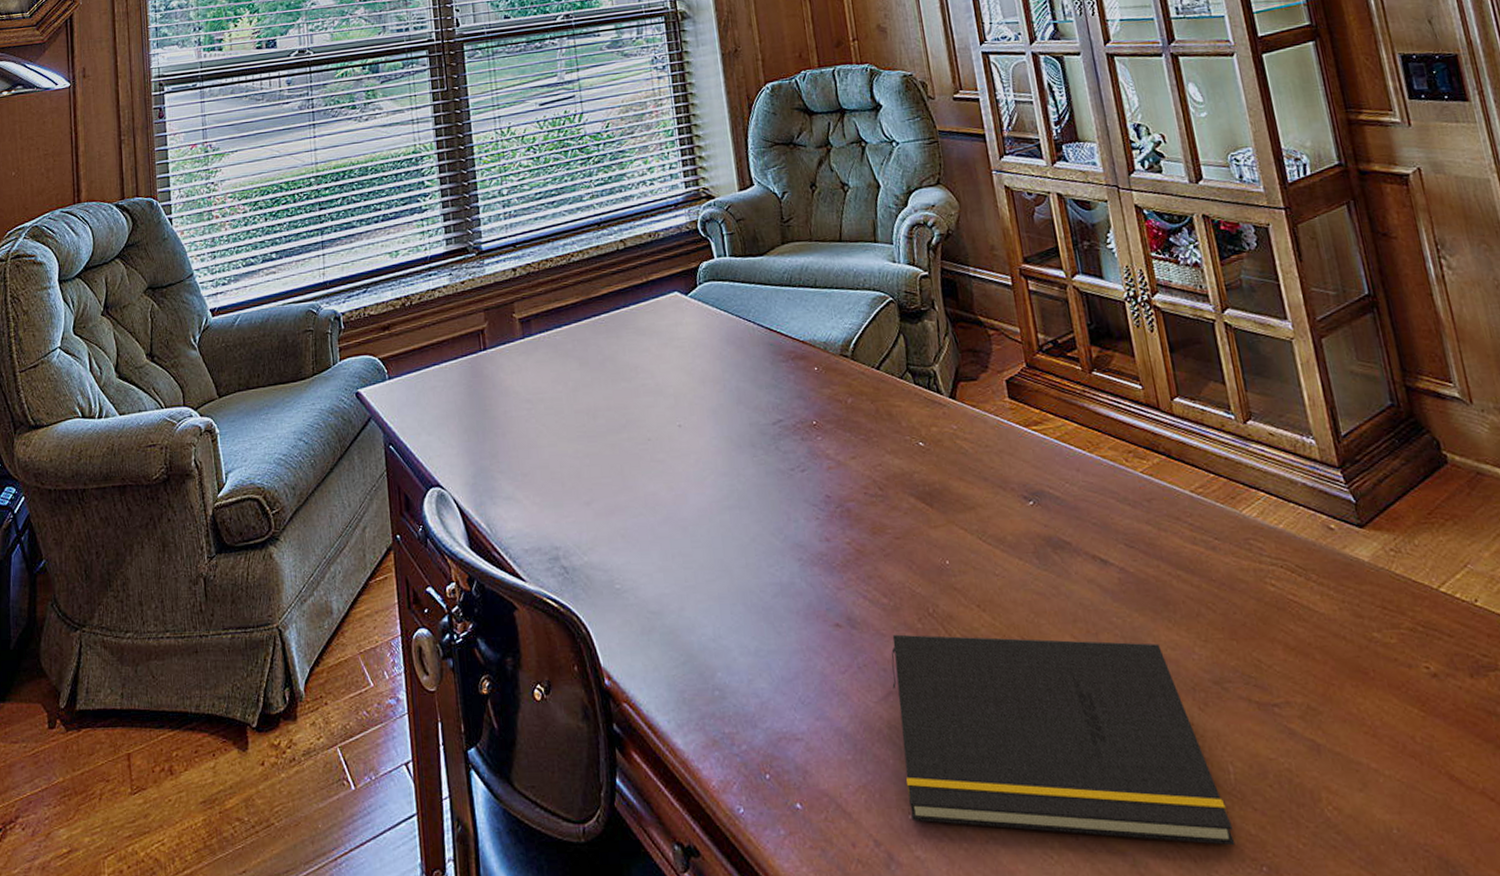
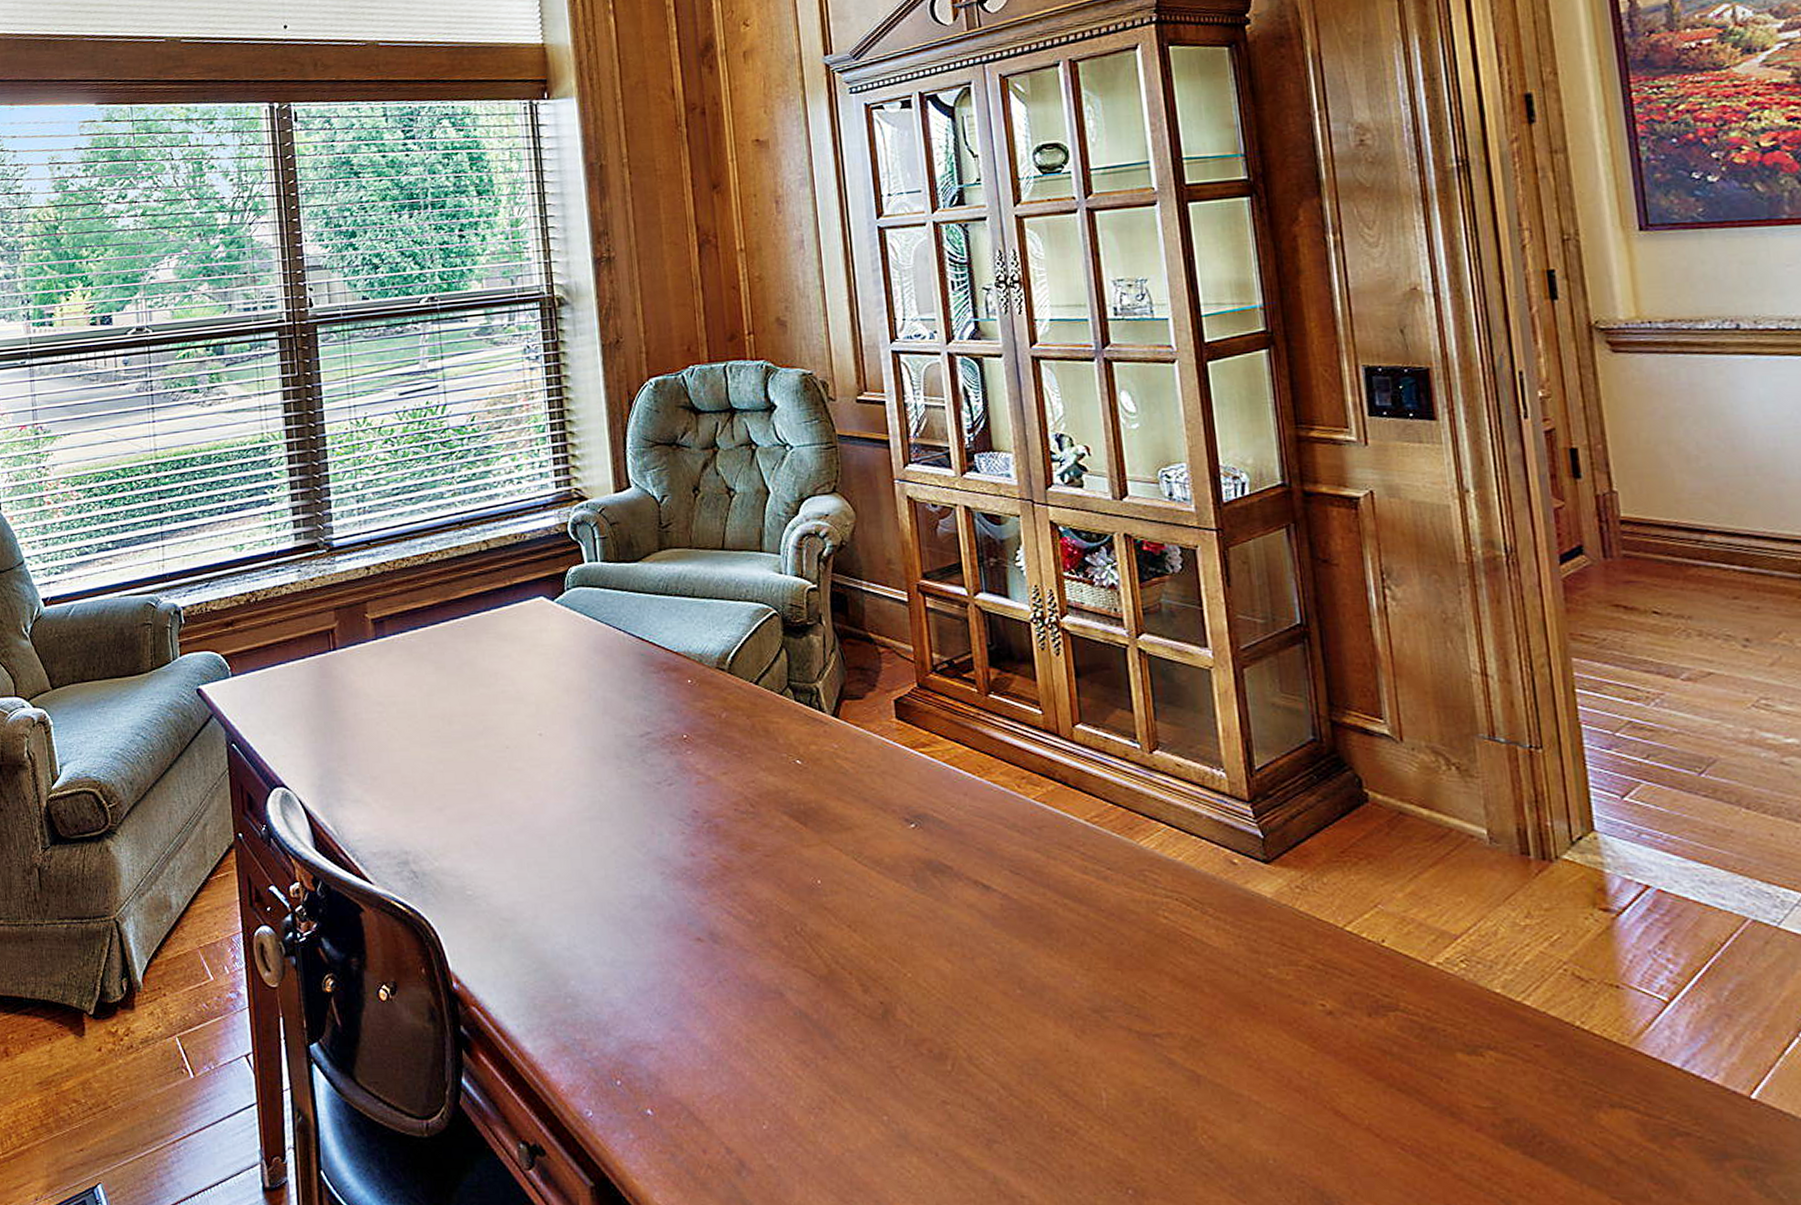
notepad: present [891,634,1235,846] -> none [753,951,1102,1169]

